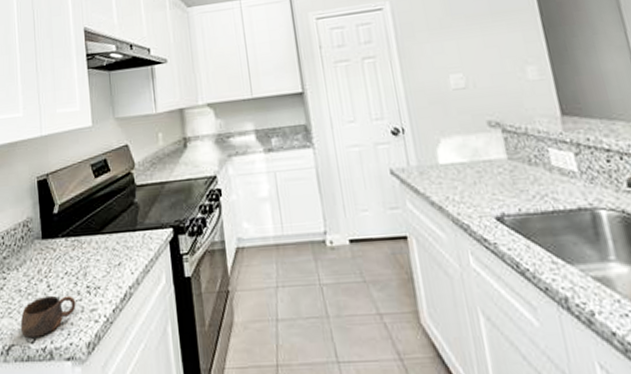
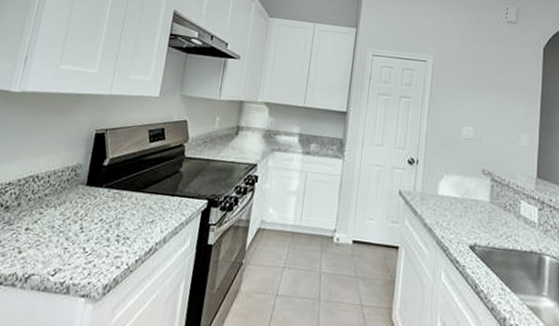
cup: present [20,295,76,338] -> none [44,236,104,272]

